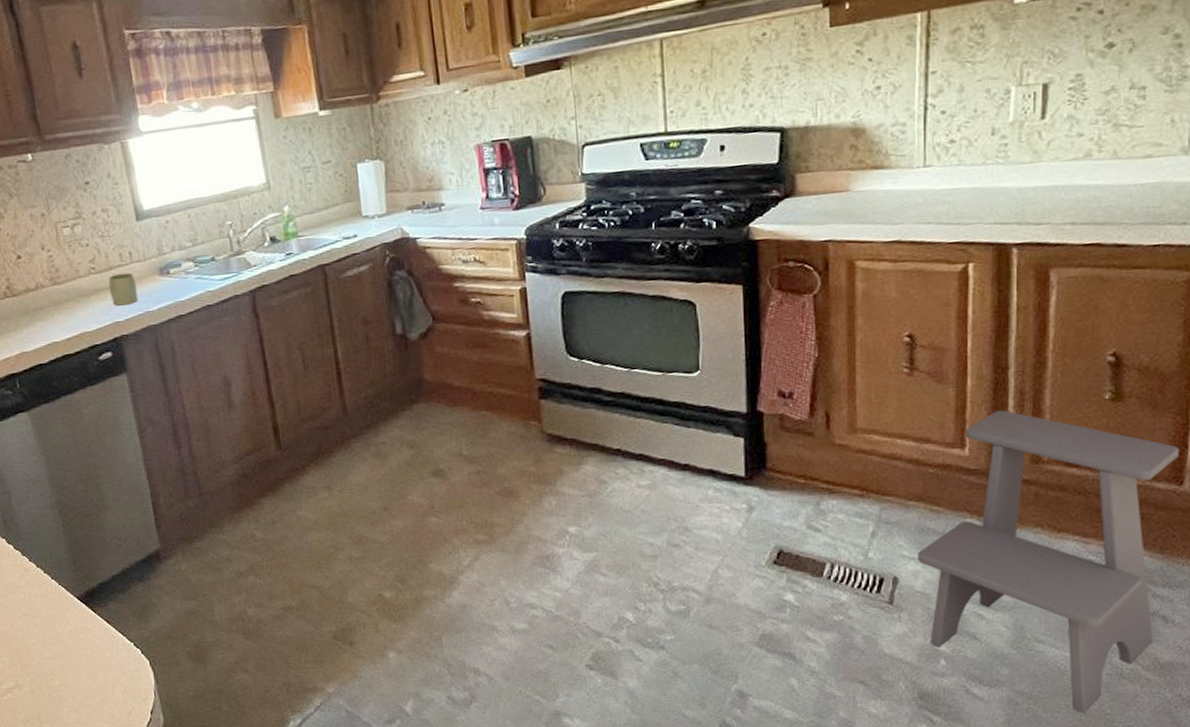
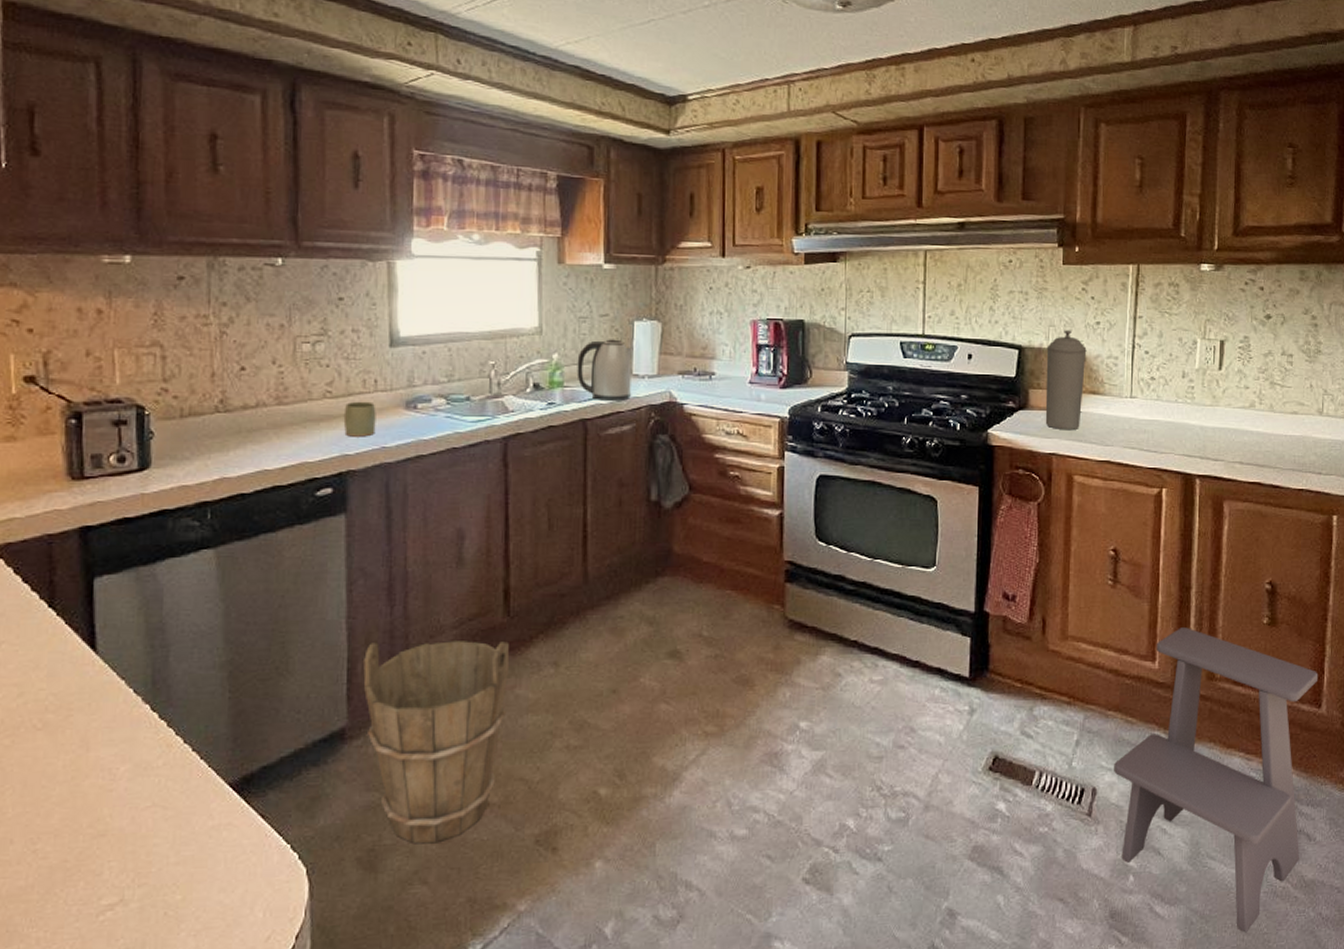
bucket: none [163,471,292,641] -> present [363,641,510,844]
kettle: none [307,183,364,246] -> present [577,339,634,402]
canister: none [814,101,866,214] -> present [1045,330,1087,431]

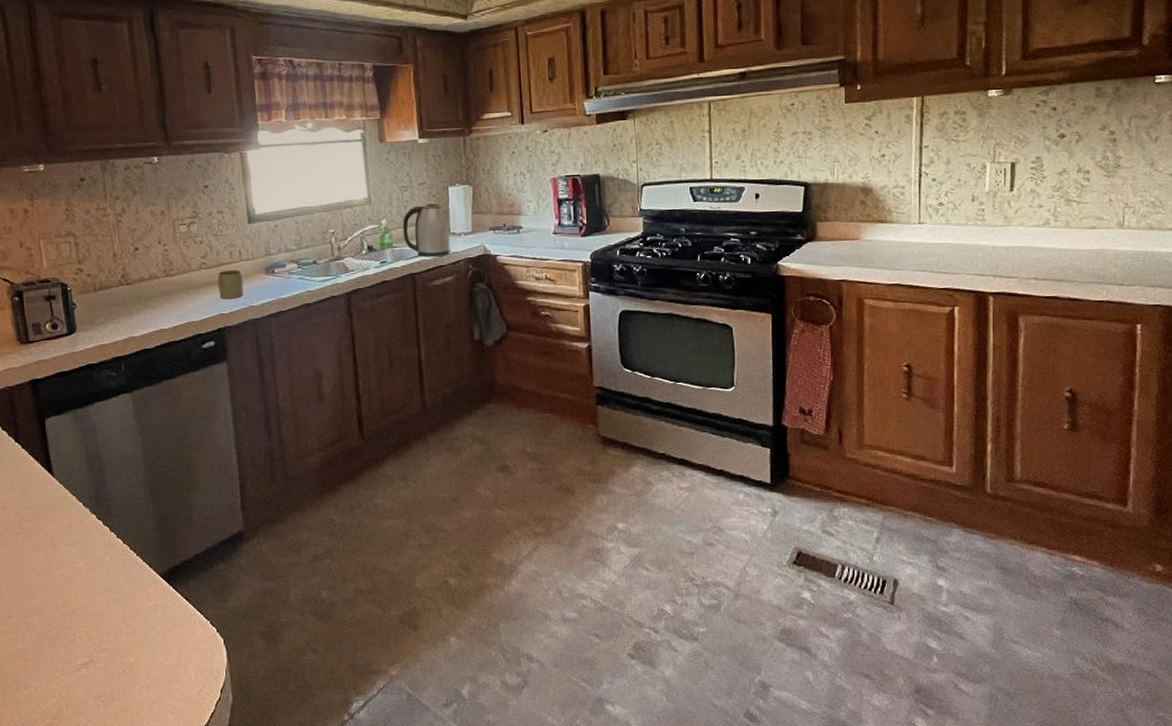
bucket: present [363,641,510,844] -> none [251,461,368,622]
canister: present [1045,330,1087,431] -> none [832,165,873,258]
step stool: present [1114,627,1319,933] -> none [914,434,1124,710]

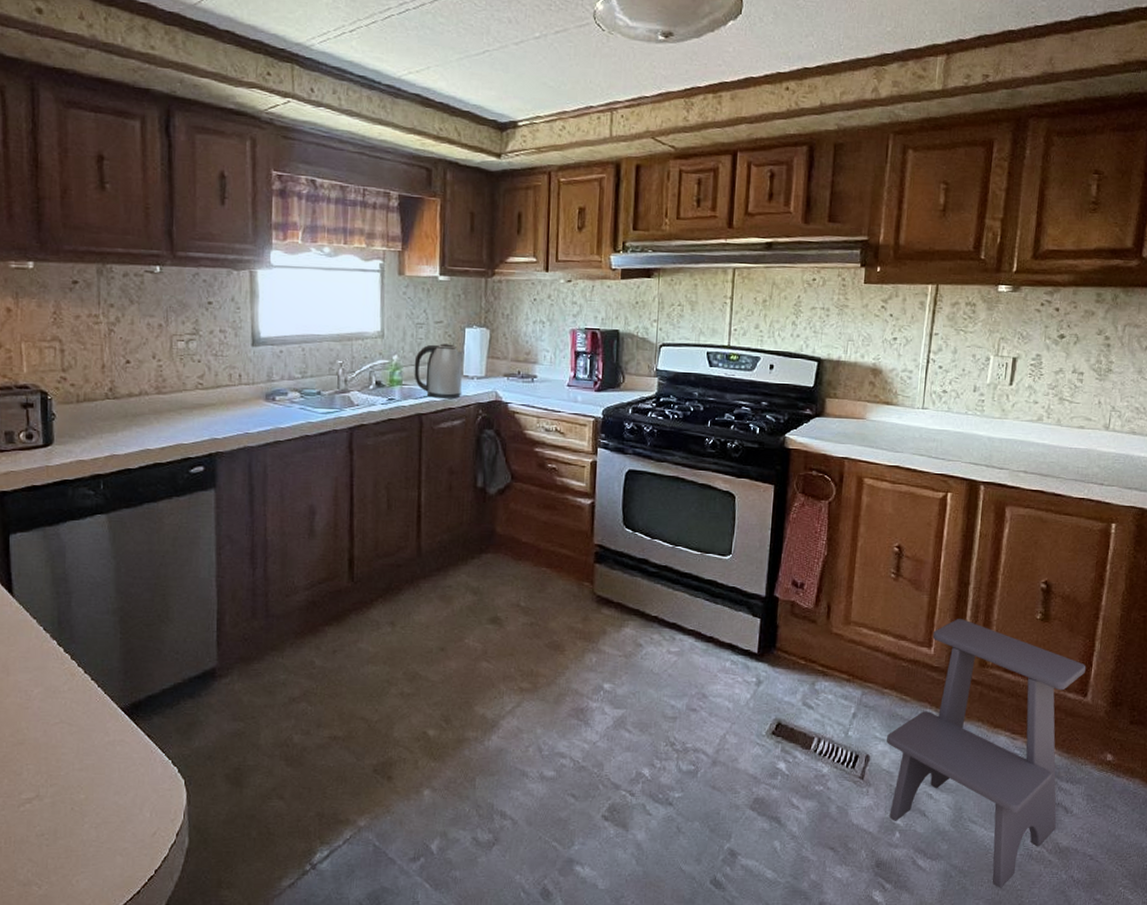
mug: present [217,269,244,299] -> none [212,392,241,424]
step stool: none [914,434,1124,710] -> present [887,619,1087,888]

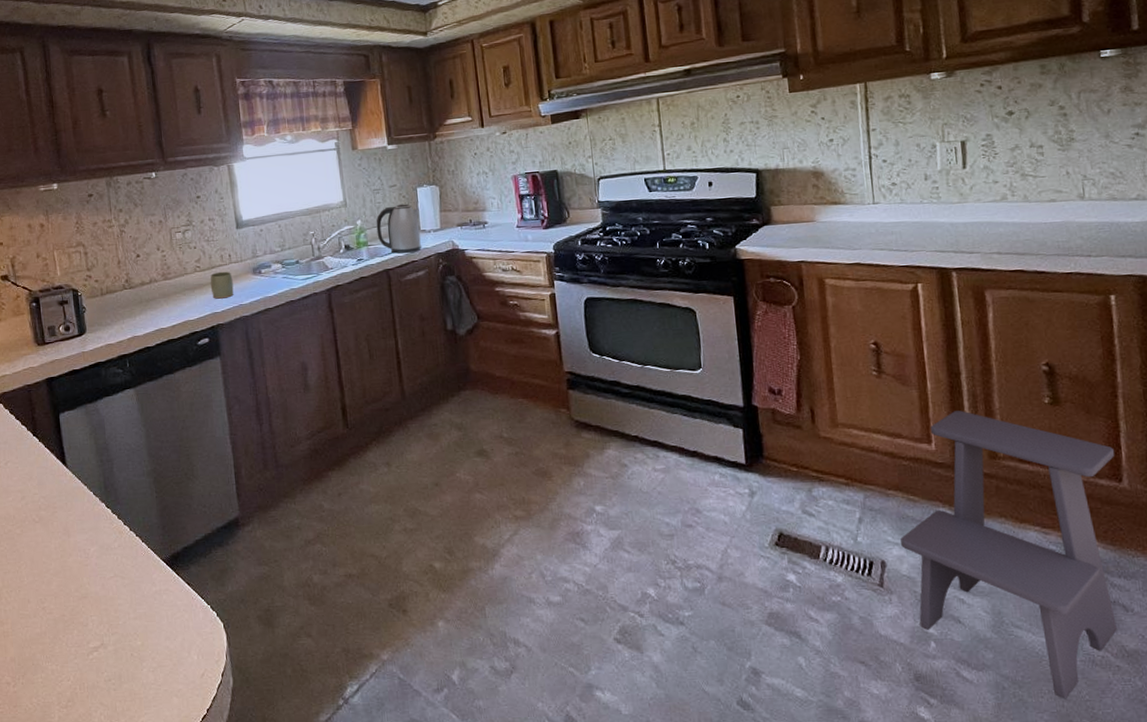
mug: none [212,392,241,424] -> present [210,271,234,299]

